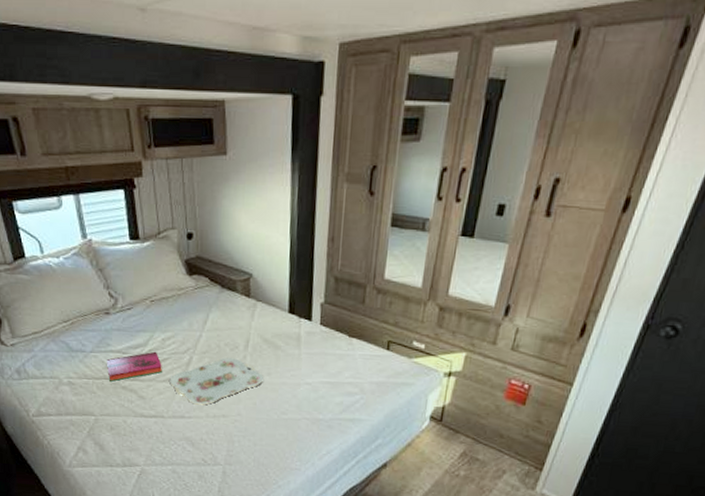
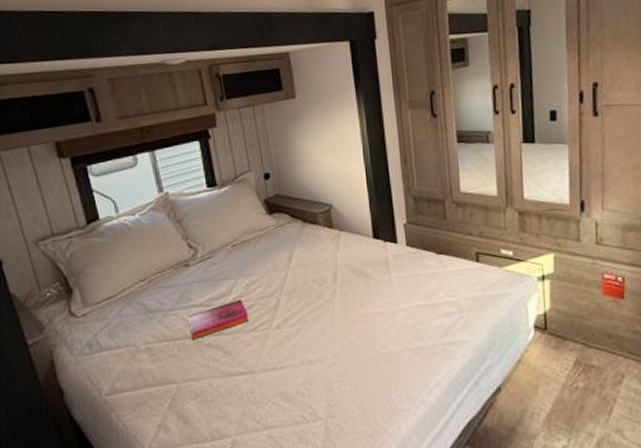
serving tray: present [170,357,265,405] -> none [257,294,358,352]

